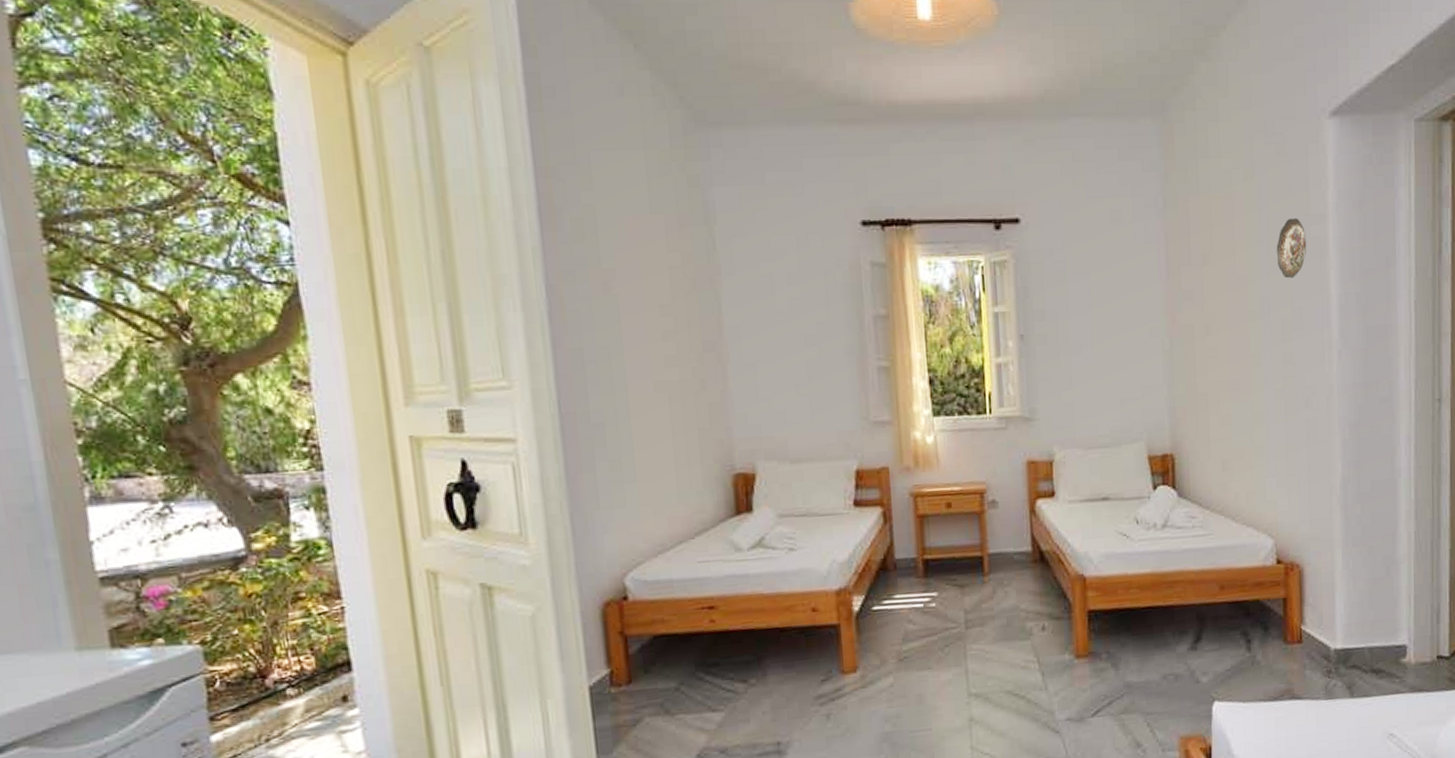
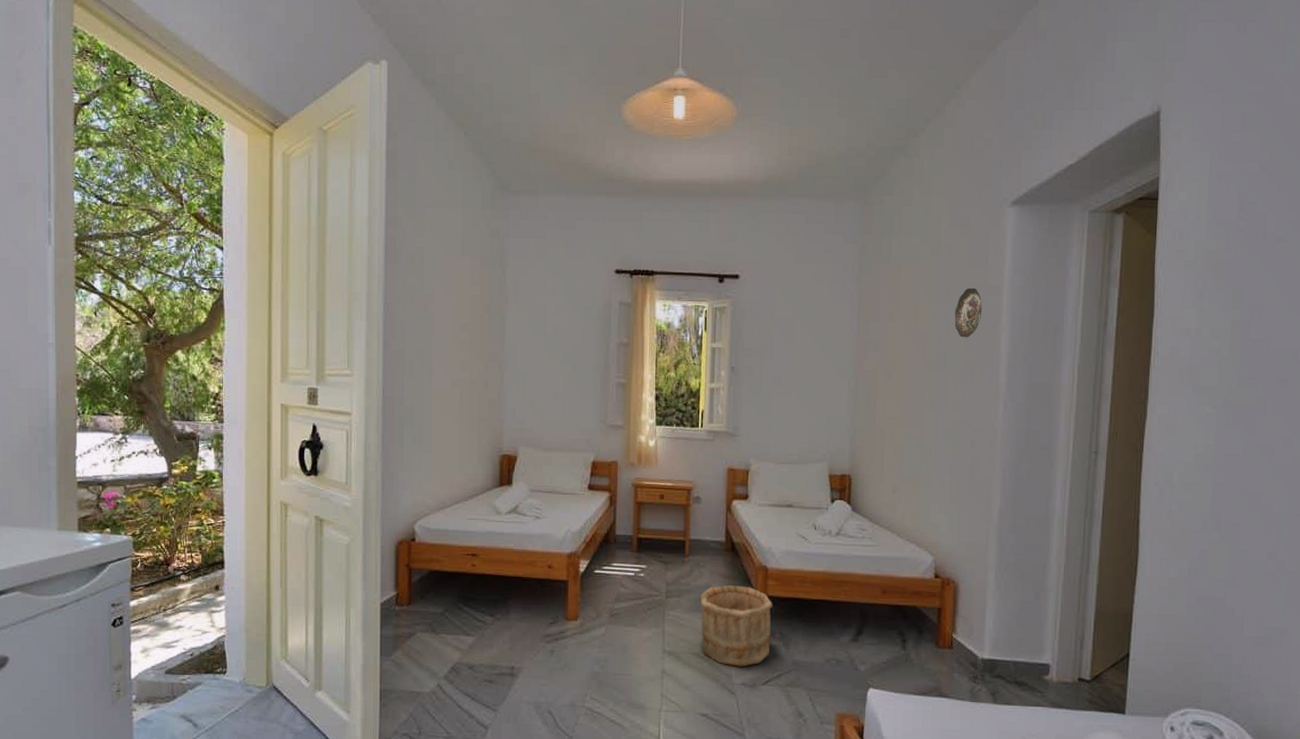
wooden bucket: none [1006,602,1097,700] -> present [699,585,773,667]

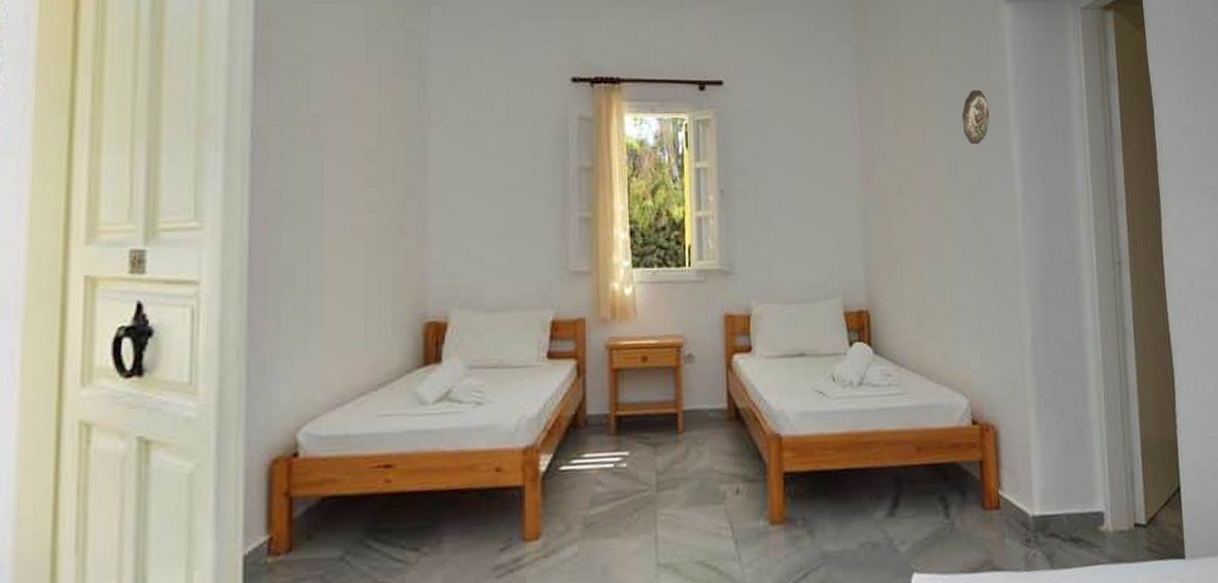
wooden bucket: present [699,585,773,667] -> none [699,463,792,572]

